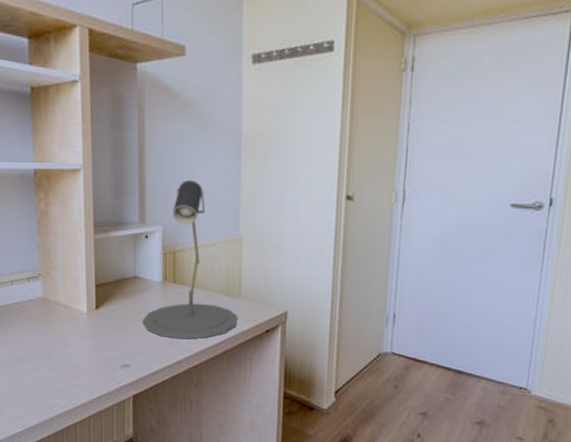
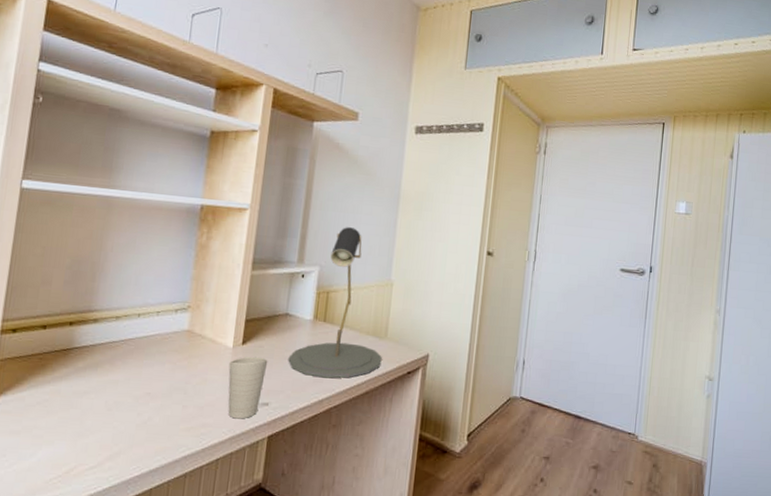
cup: none [86,320,123,380] -> present [228,356,268,419]

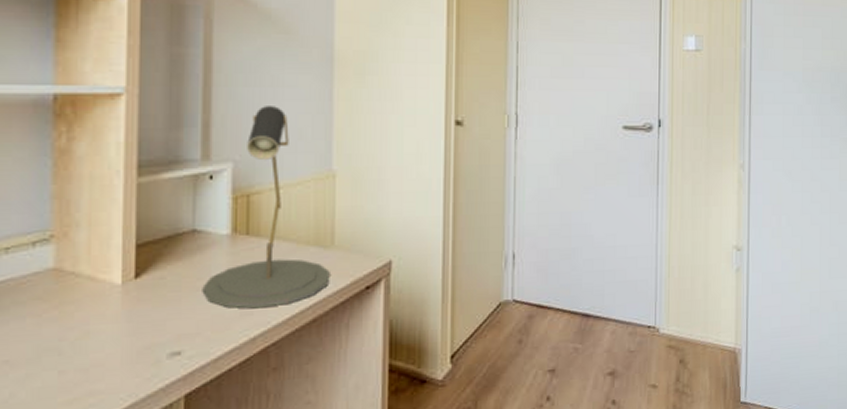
cup: present [228,356,268,419] -> none [119,292,174,379]

